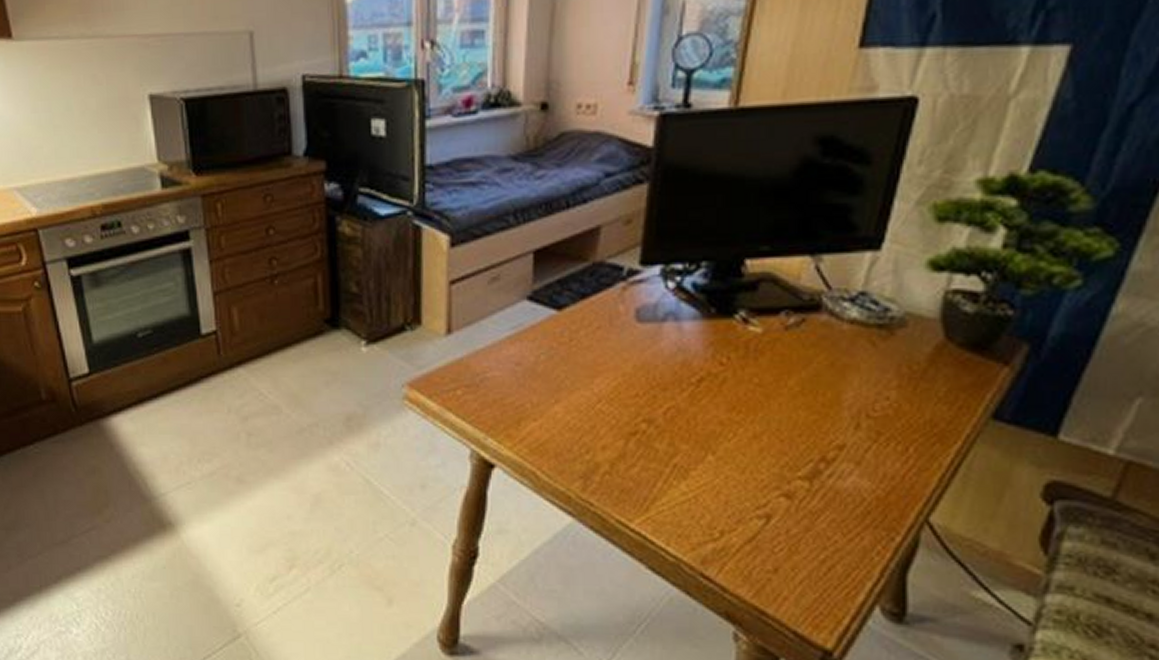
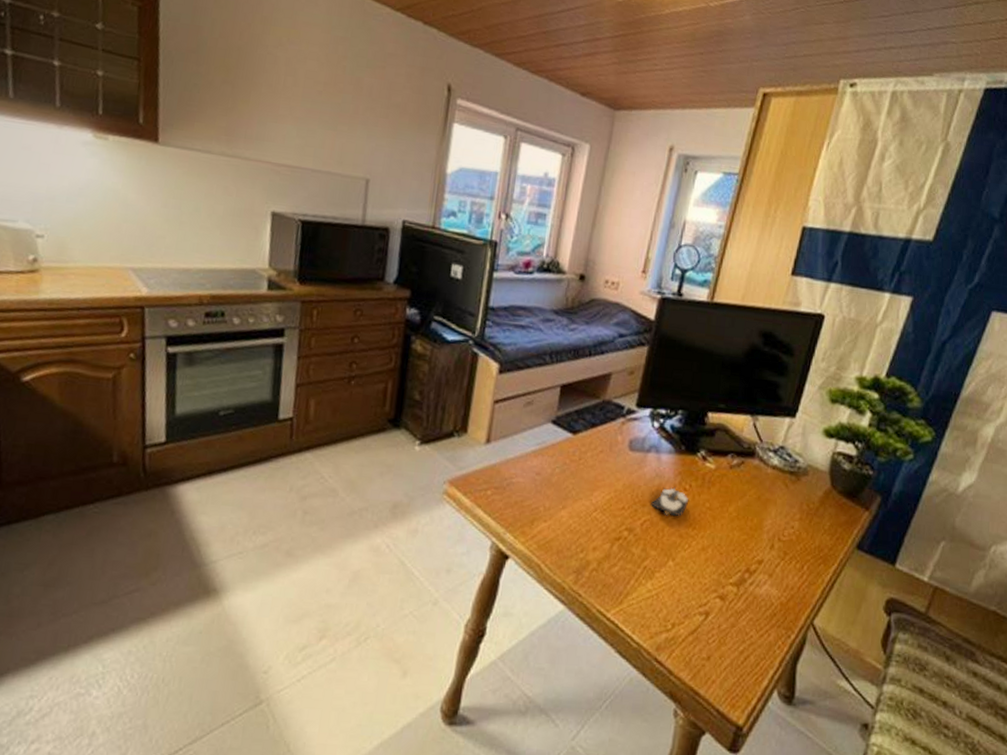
computer mouse: none [675,361,729,400] -> present [651,486,689,517]

